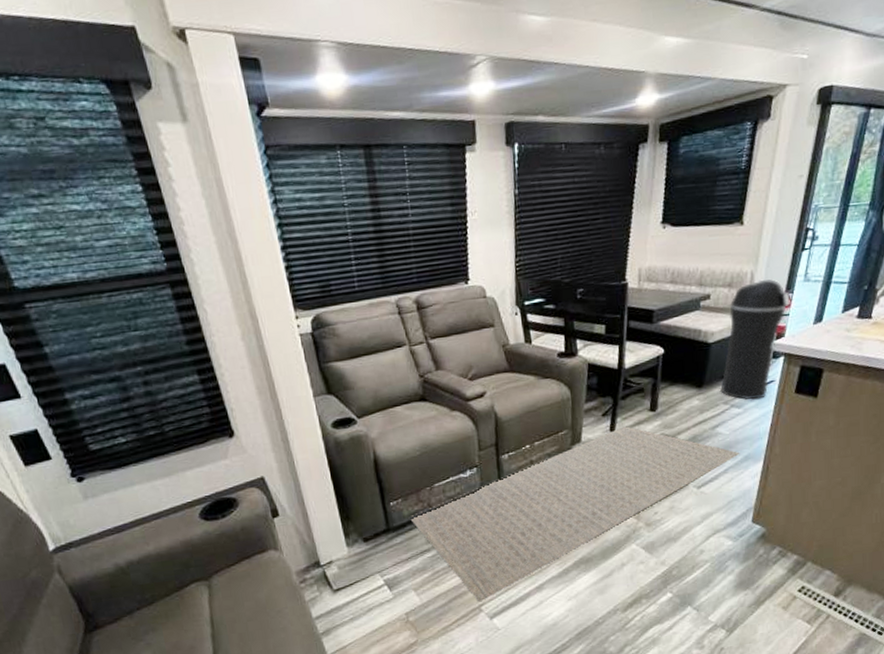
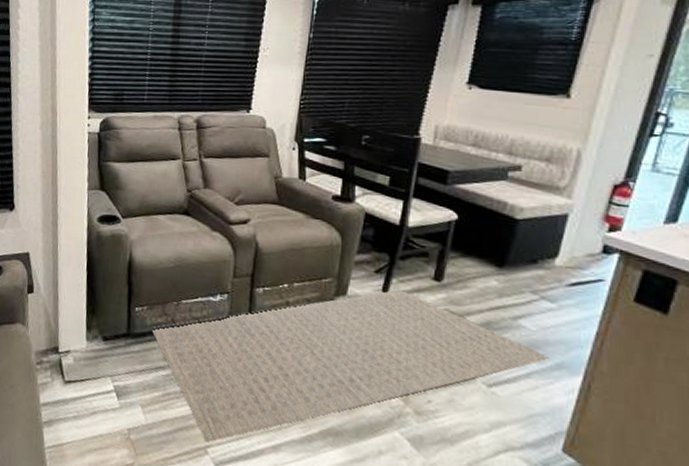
trash can: present [720,279,790,400] -> none [528,160,631,298]

